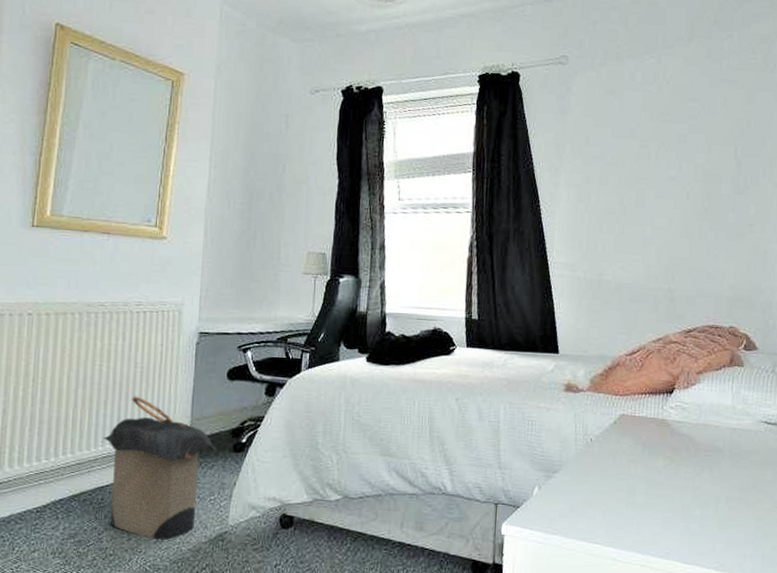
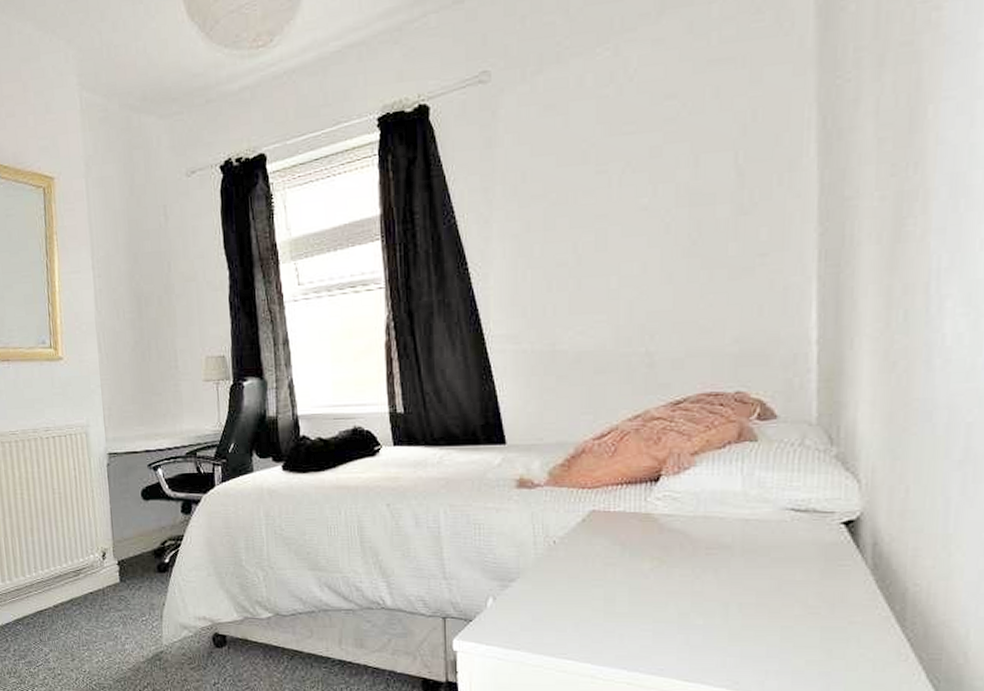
laundry hamper: present [103,396,216,540] -> none [35,521,141,660]

